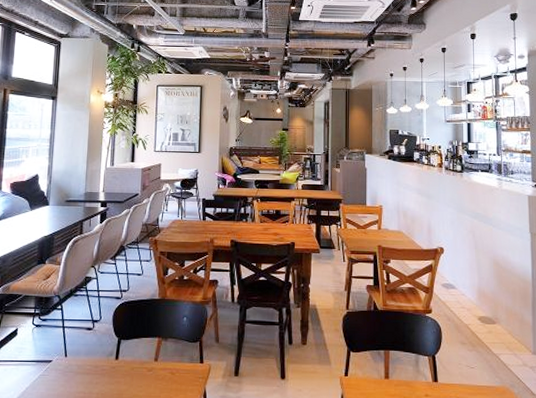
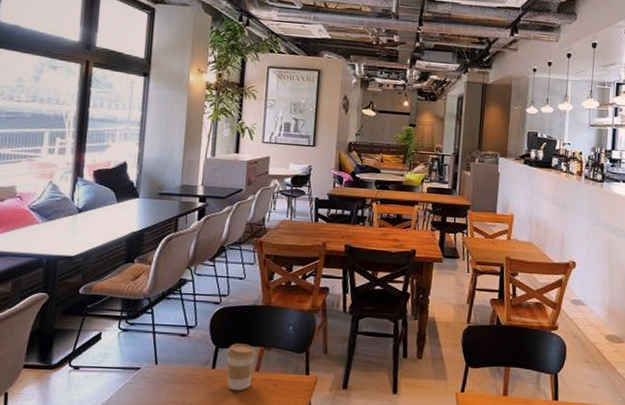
coffee cup: none [128,335,155,380] -> present [226,343,257,391]

